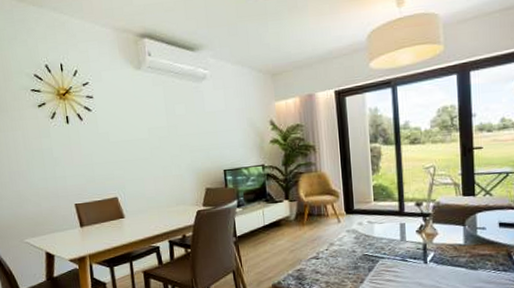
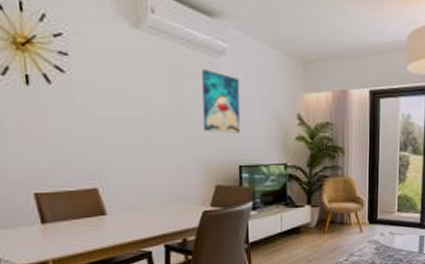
wall art: none [189,93,222,144] -> present [202,68,241,134]

